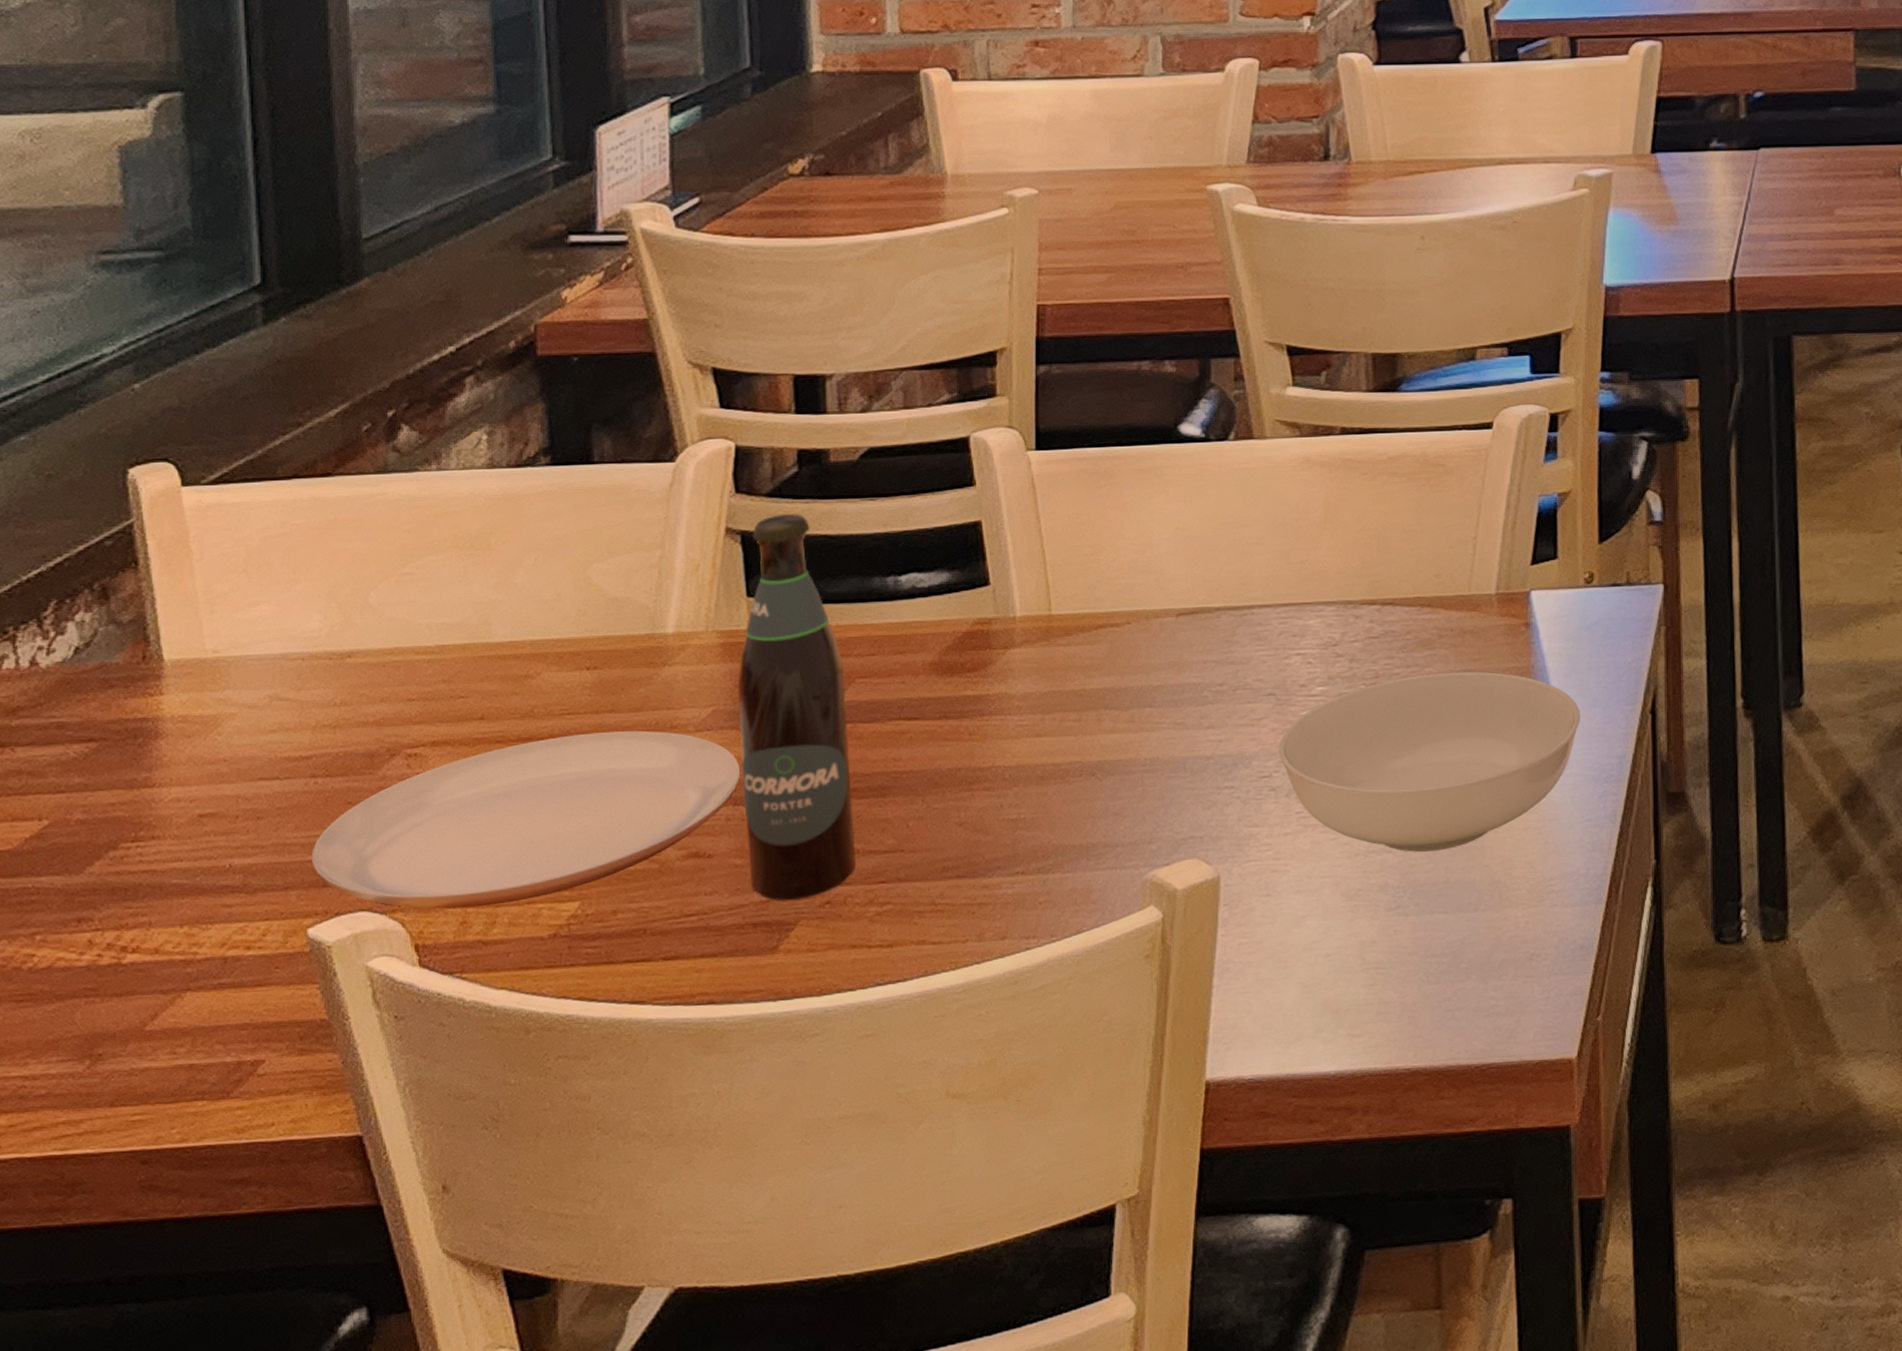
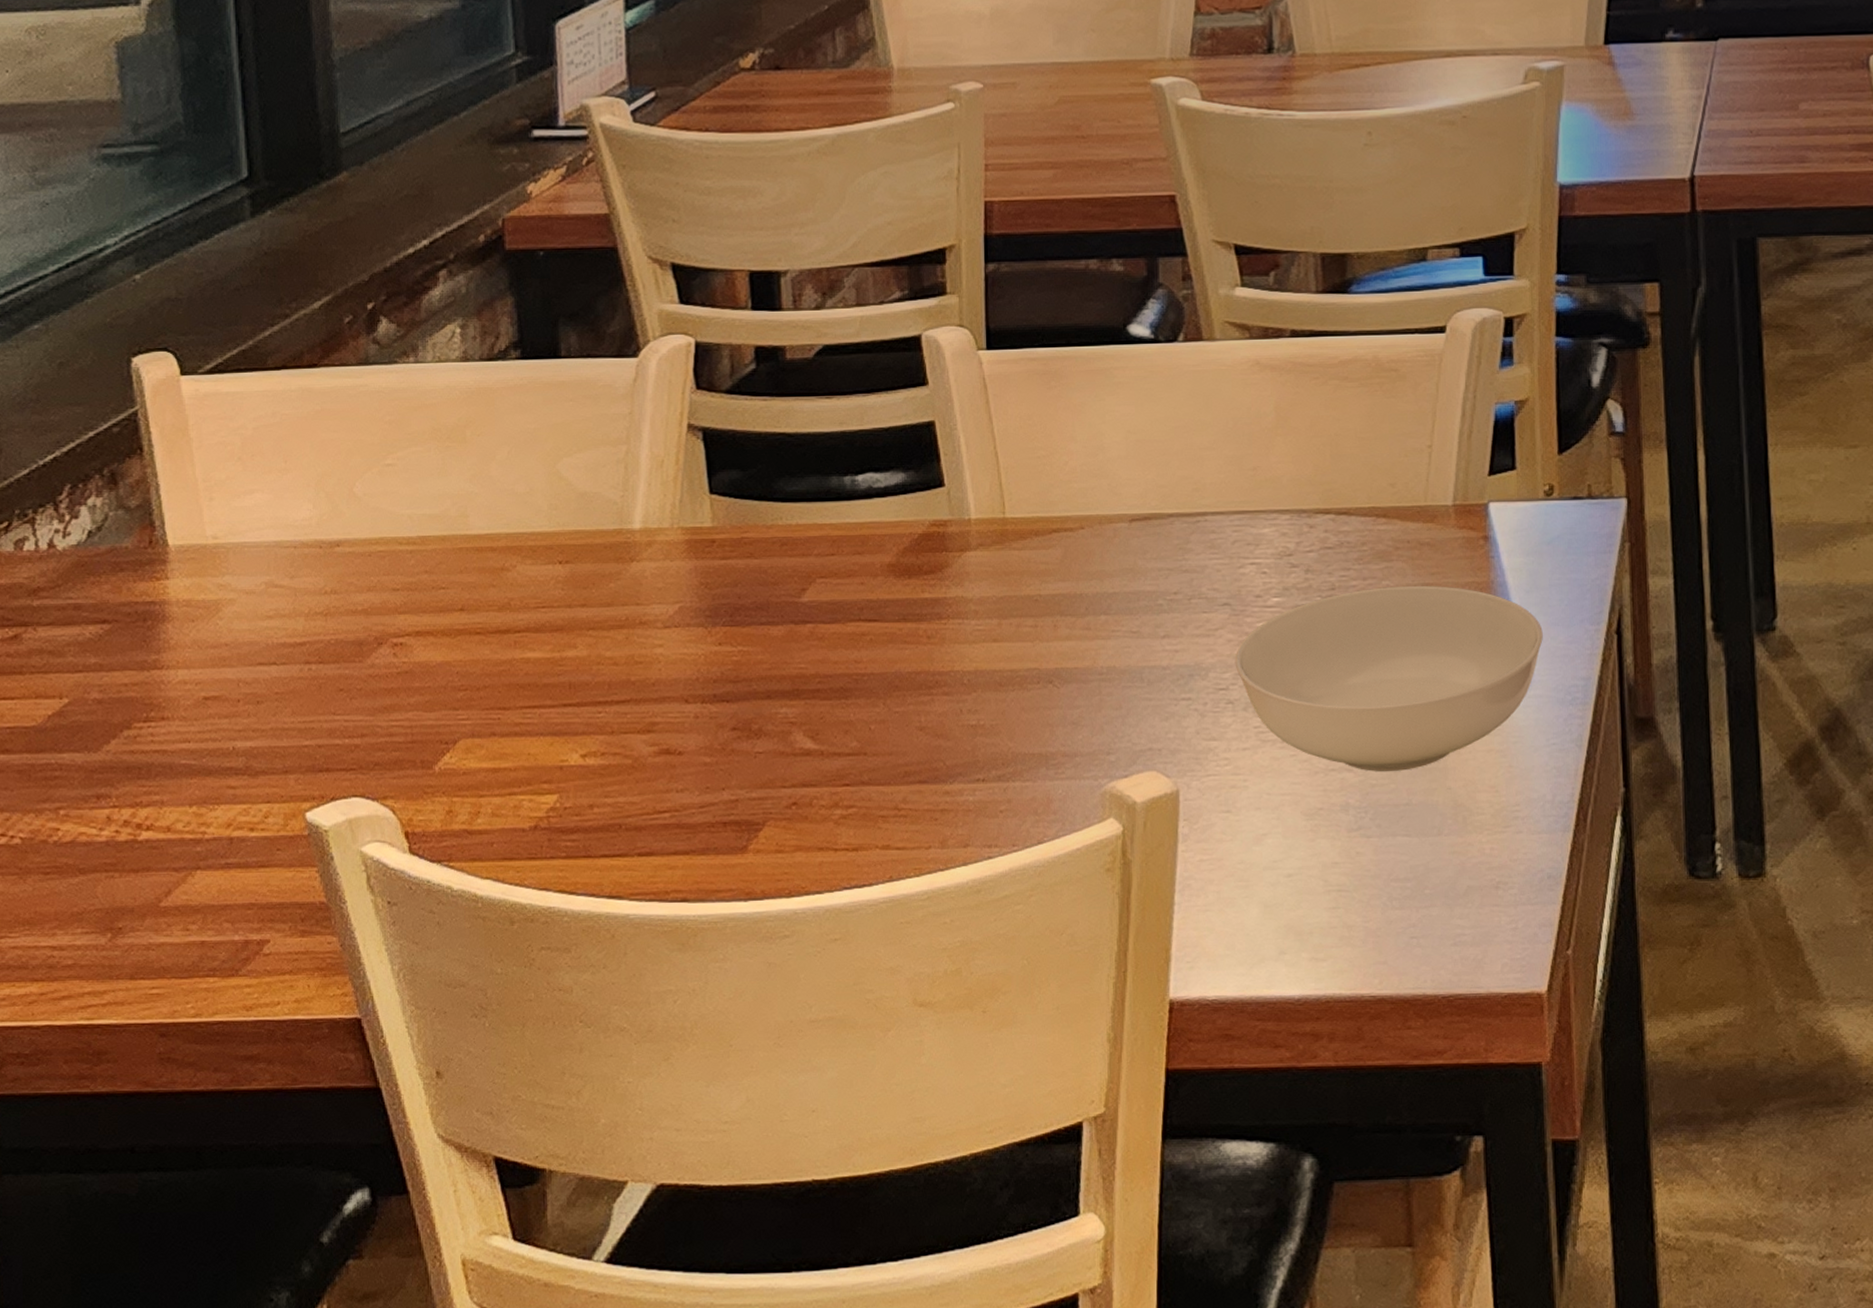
plate: present [311,730,741,909] -> none [307,626,708,797]
bottle: present [737,513,857,901] -> none [702,410,821,801]

